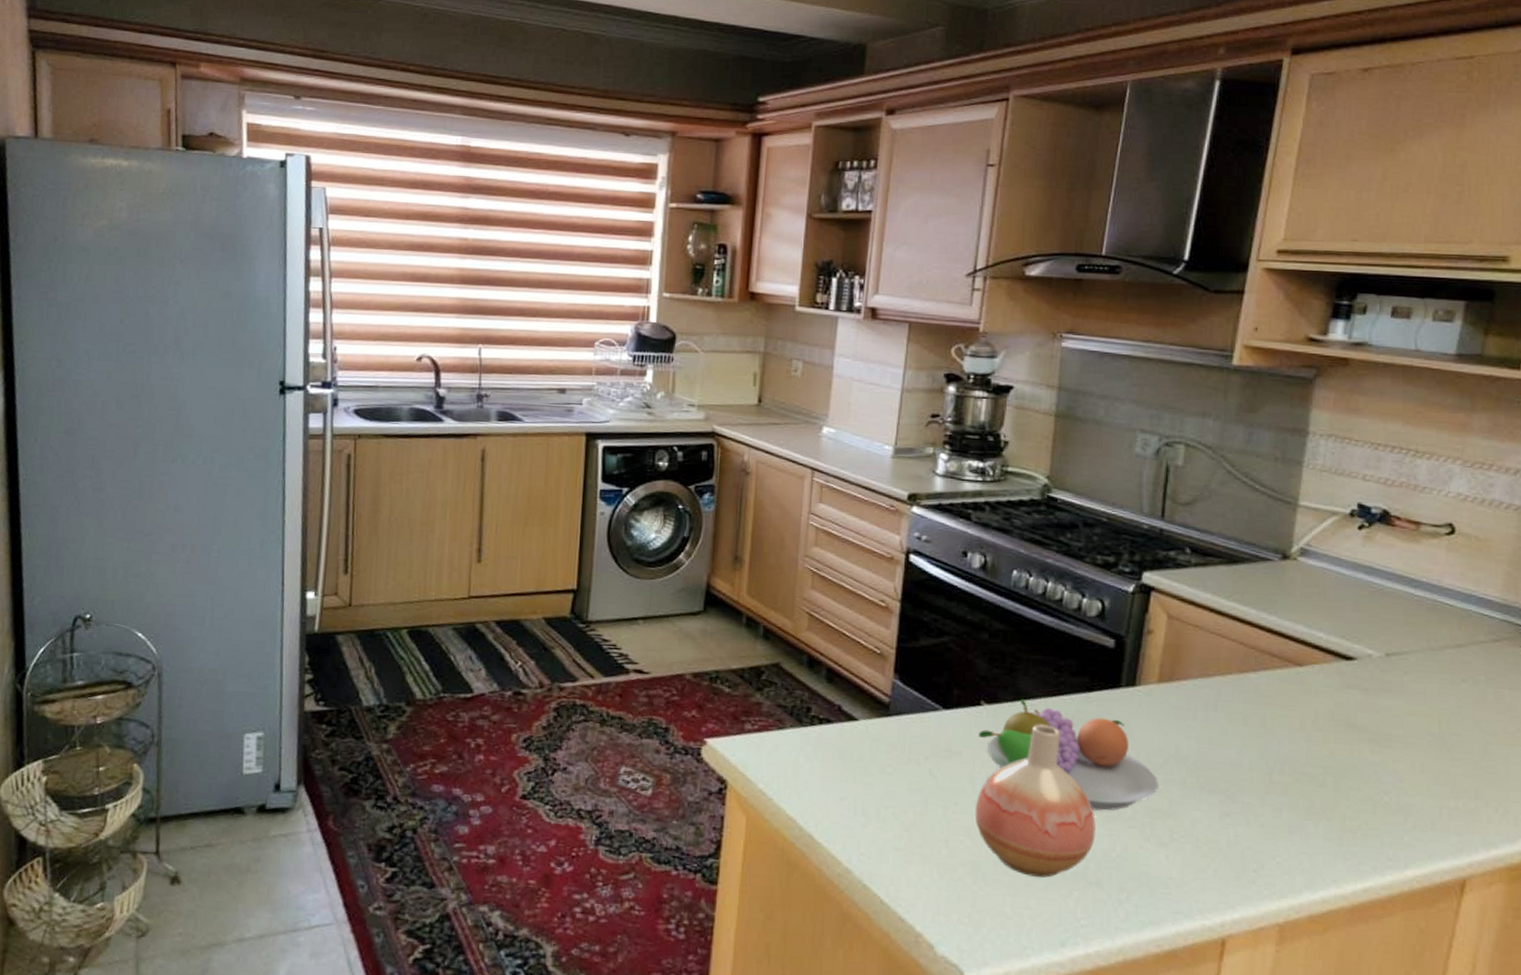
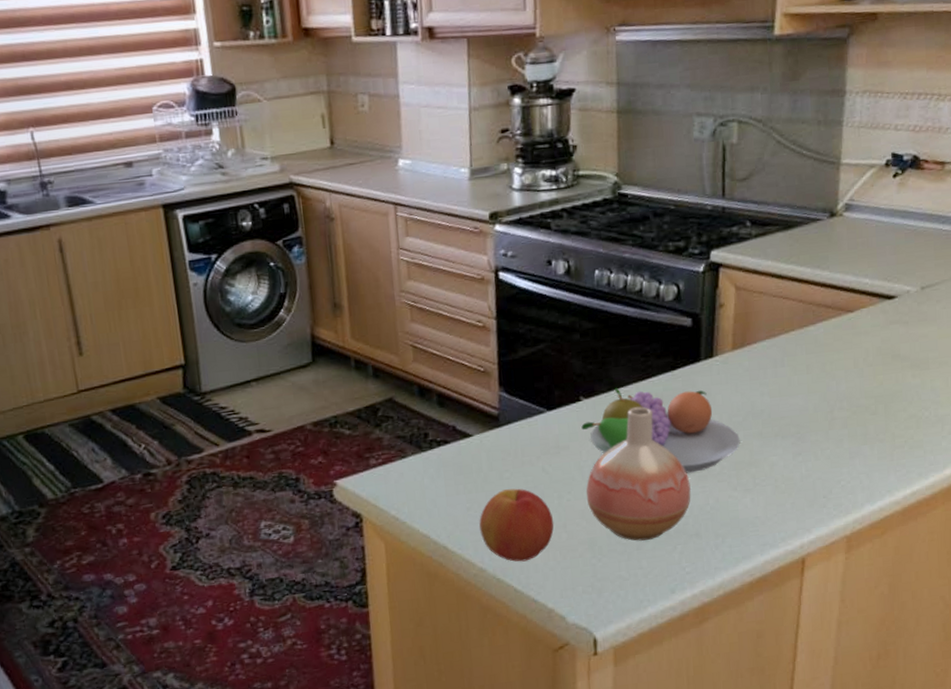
apple: none [851,786,935,872] -> present [479,488,554,562]

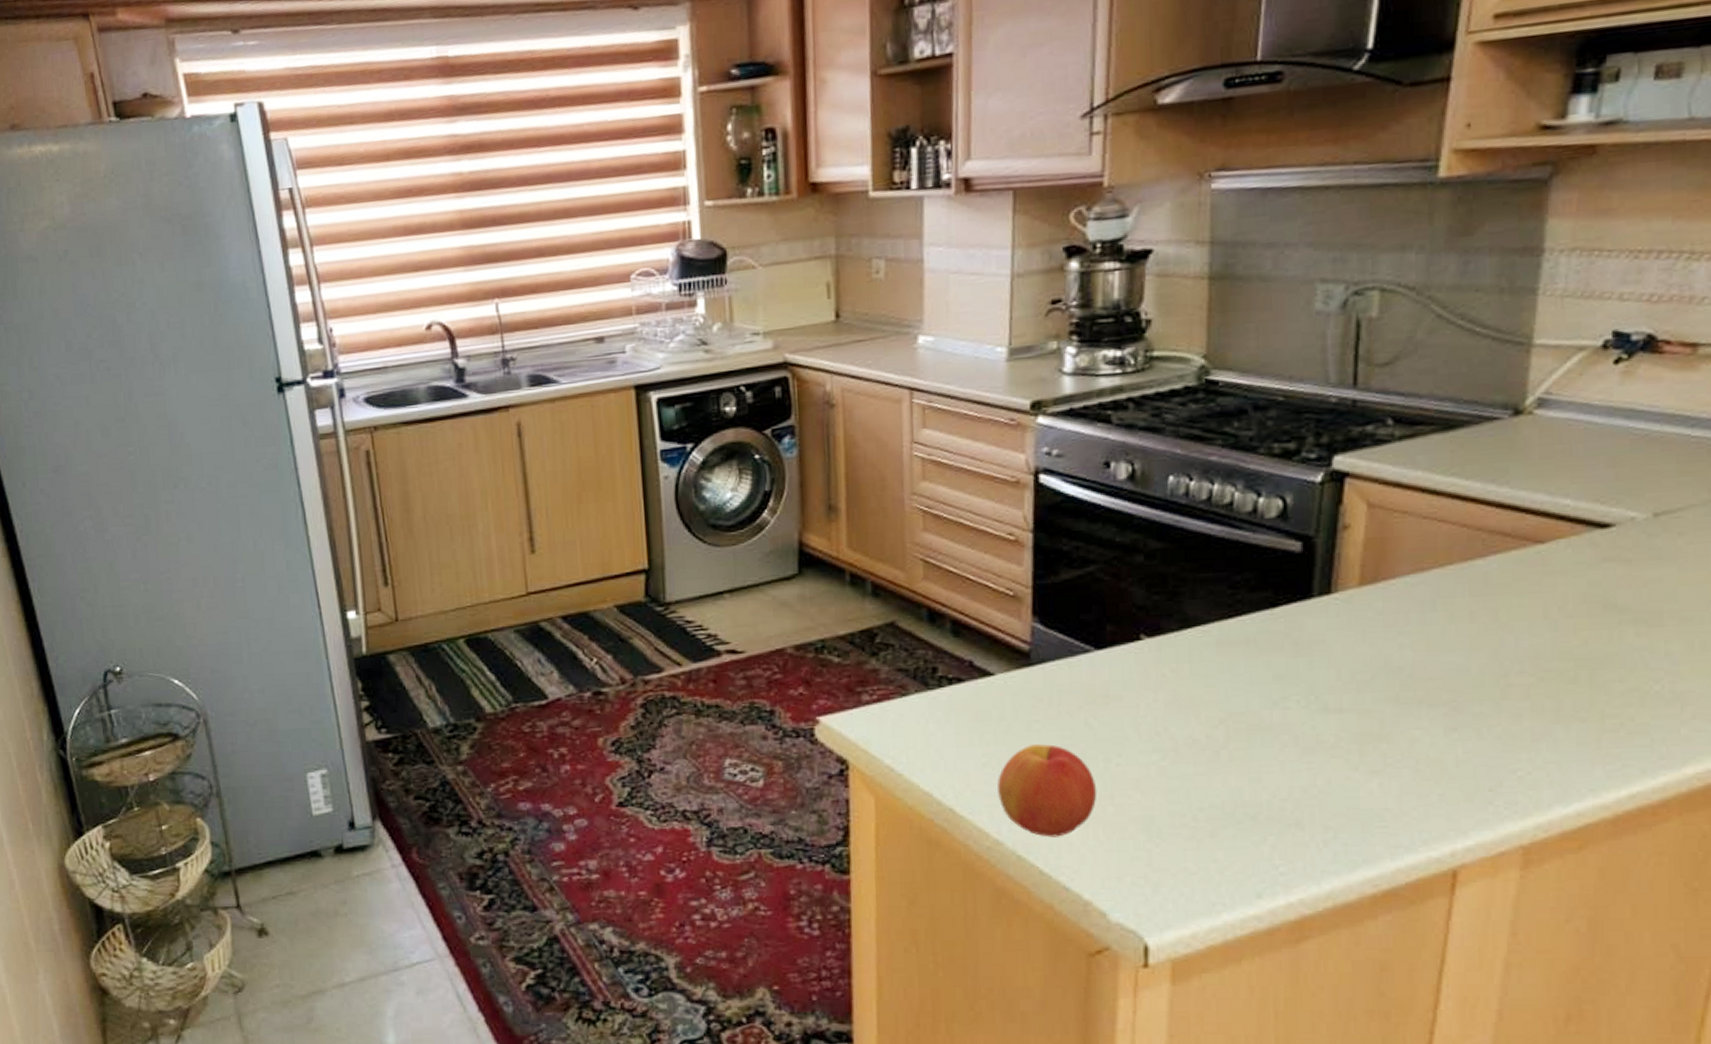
fruit bowl: present [581,388,740,473] -> none [1140,627,1366,743]
vase: present [585,406,691,541] -> none [1142,652,1291,825]

